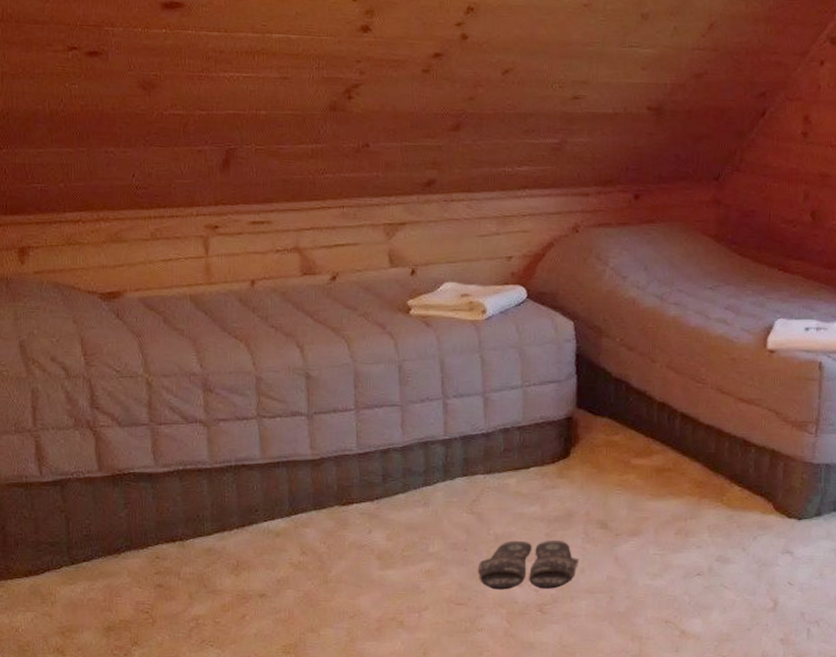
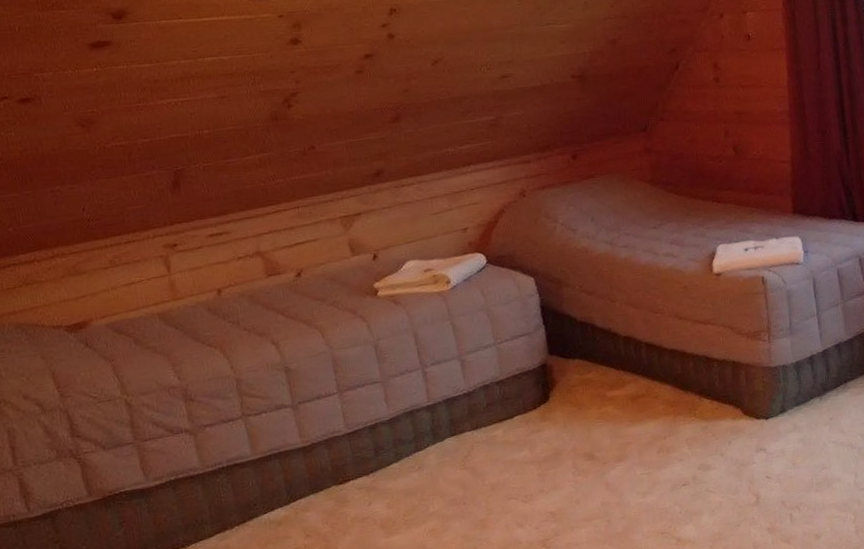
slippers: present [478,540,580,590] -> none [479,478,574,534]

